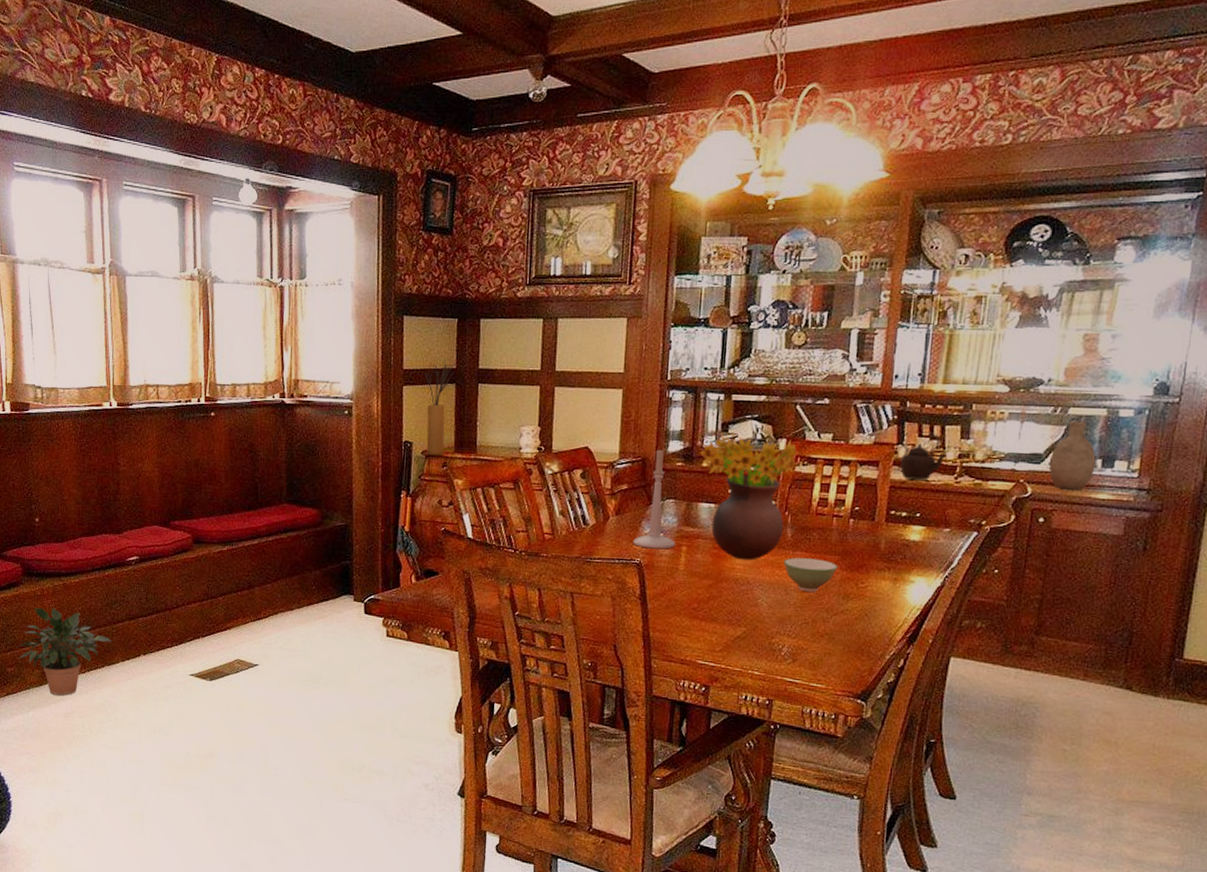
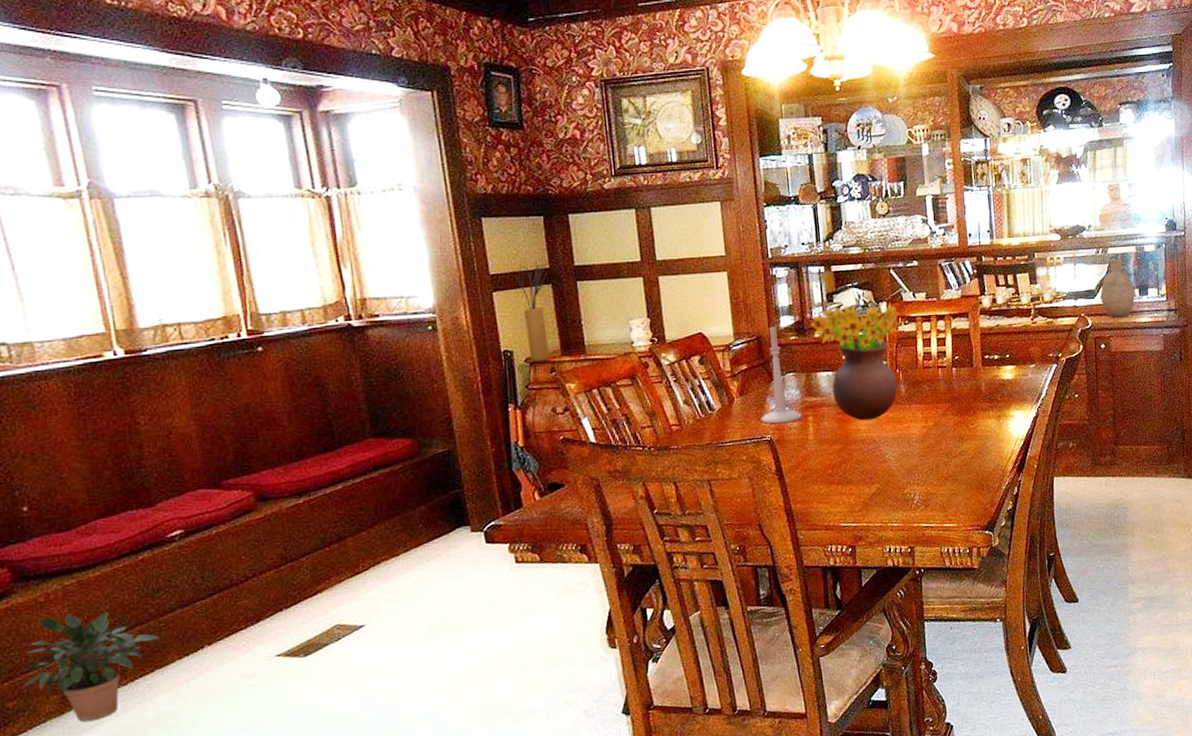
bowl: present [784,557,839,593] -> none [902,408,950,441]
teapot: present [900,431,946,480] -> none [982,281,1022,326]

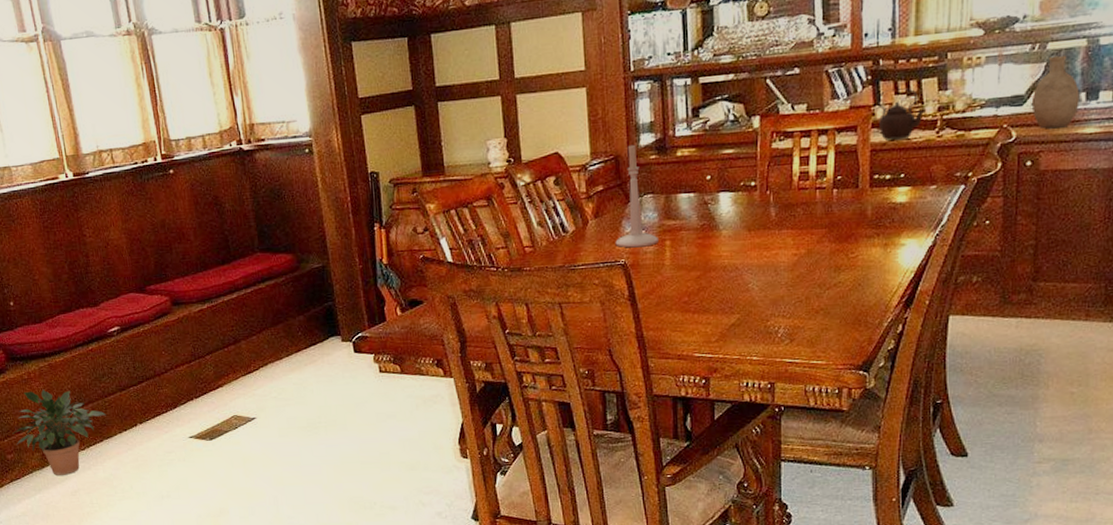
vase: present [515,260,550,363] -> none [381,82,412,184]
flower arrangement: present [811,303,899,421] -> none [673,116,773,246]
teapot: none [982,281,1022,326] -> present [876,88,925,141]

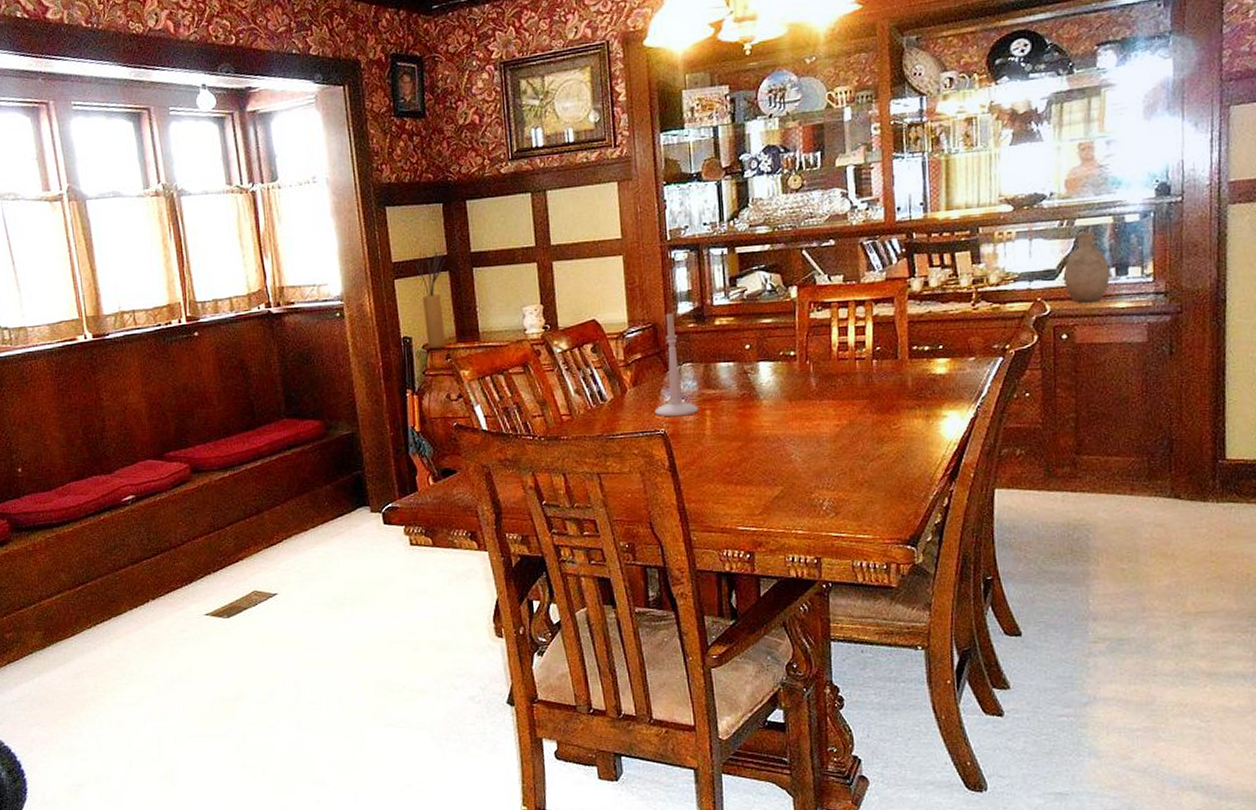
potted plant: present [12,389,106,475] -> none [12,562,116,656]
vase: none [381,82,412,184] -> present [415,247,446,349]
teapot: present [876,88,925,141] -> none [911,261,960,312]

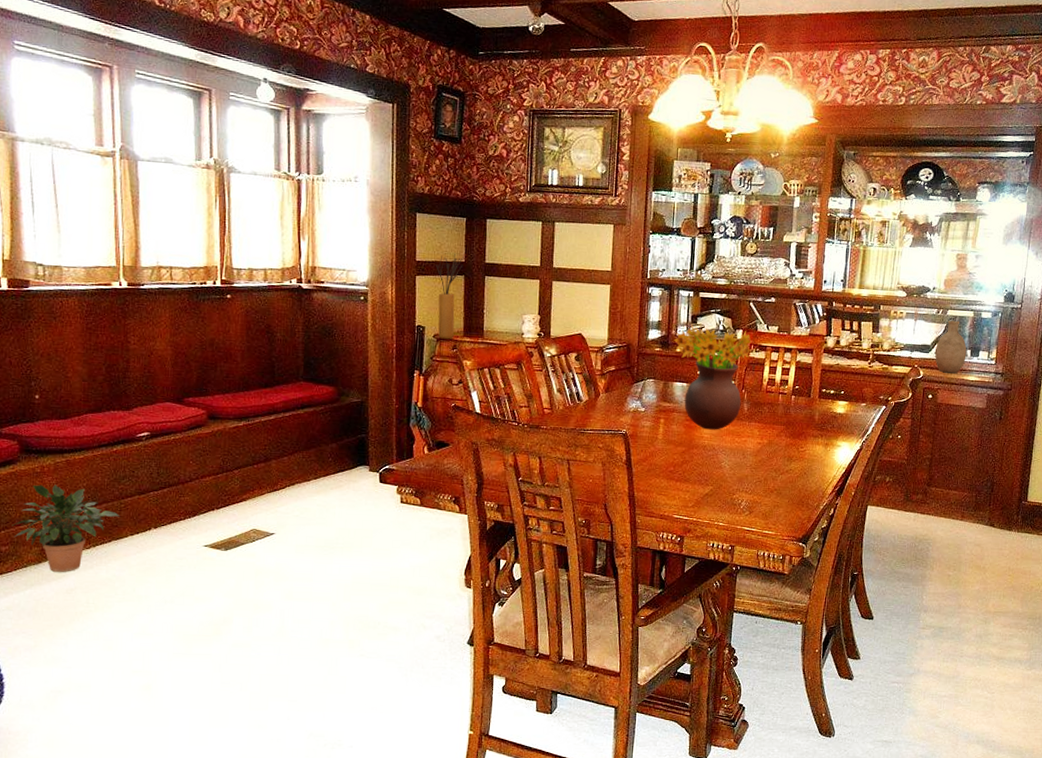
potted plant: none [12,562,116,656] -> present [12,484,119,572]
candlestick: present [654,312,699,417] -> none [620,337,655,422]
flower arrangement: none [711,287,810,417] -> present [674,324,751,430]

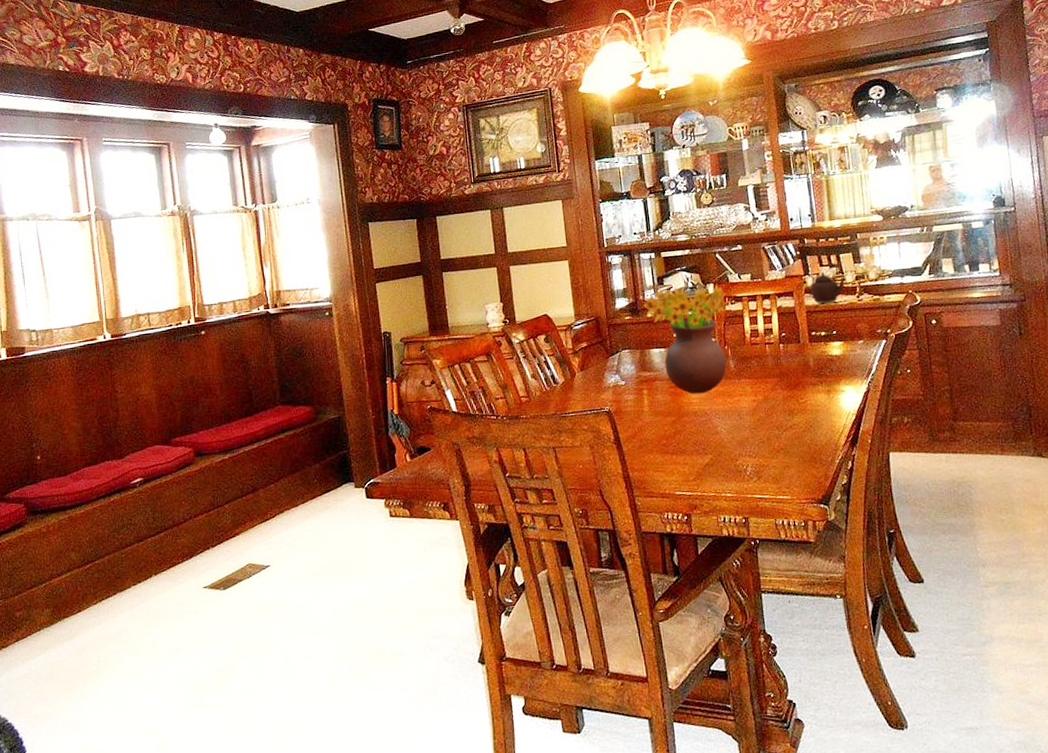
potted plant: present [12,484,119,572] -> none [24,542,121,633]
vase: present [436,254,464,340] -> none [393,256,420,342]
teapot: none [828,326,862,365] -> present [806,261,846,304]
decorative vase: present [935,320,967,374] -> none [928,235,965,294]

